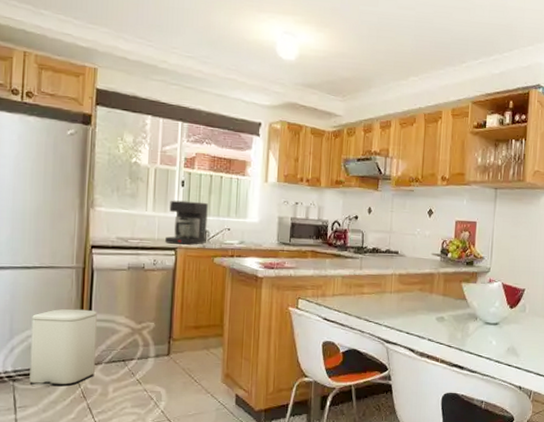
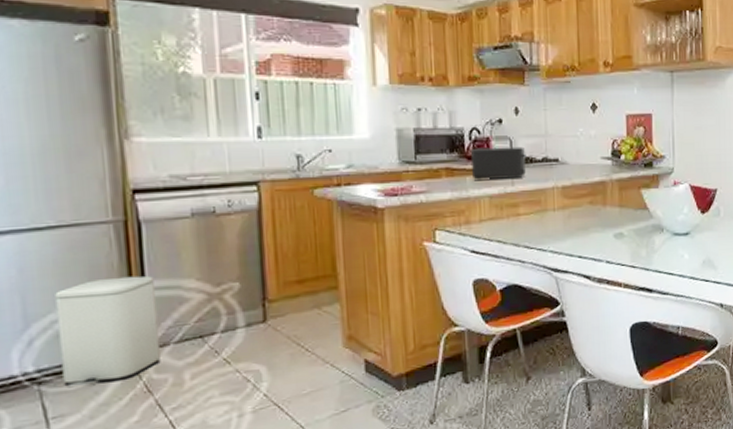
coffee maker: present [165,200,208,245] -> none [241,118,300,177]
toaster: none [331,237,374,265] -> present [471,146,526,181]

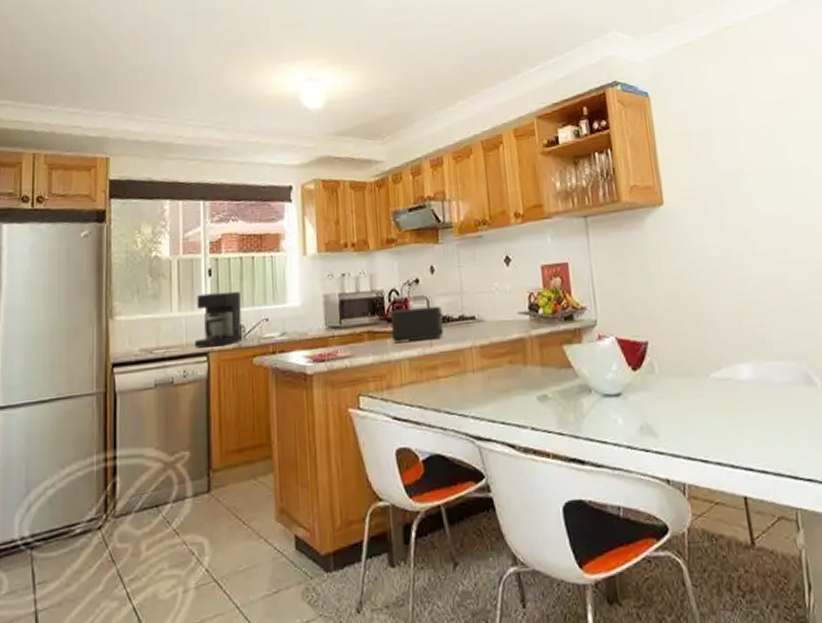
pedal bin: present [55,276,161,388] -> none [49,444,123,554]
coffee maker: none [241,118,300,177] -> present [195,291,242,348]

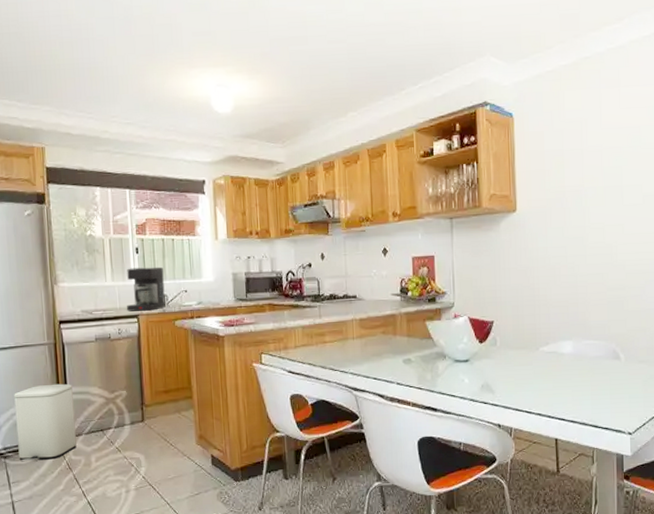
pedal bin: none [49,444,123,554] -> present [14,383,77,462]
toaster: present [391,305,443,343] -> none [288,286,331,314]

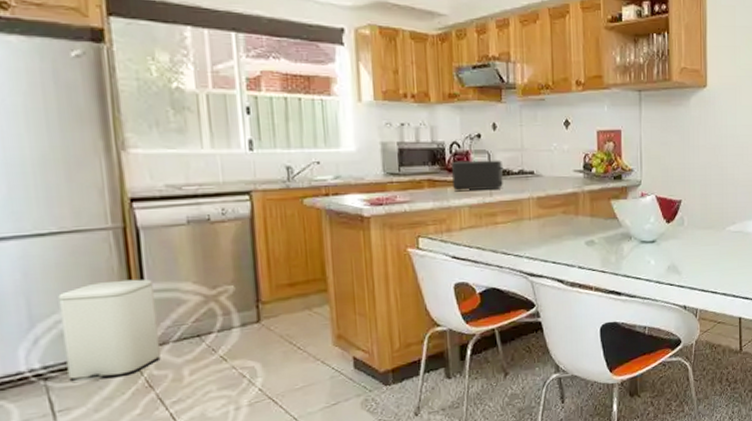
coffee maker: present [127,266,166,311] -> none [233,132,290,187]
toaster: none [288,286,331,314] -> present [452,160,504,192]

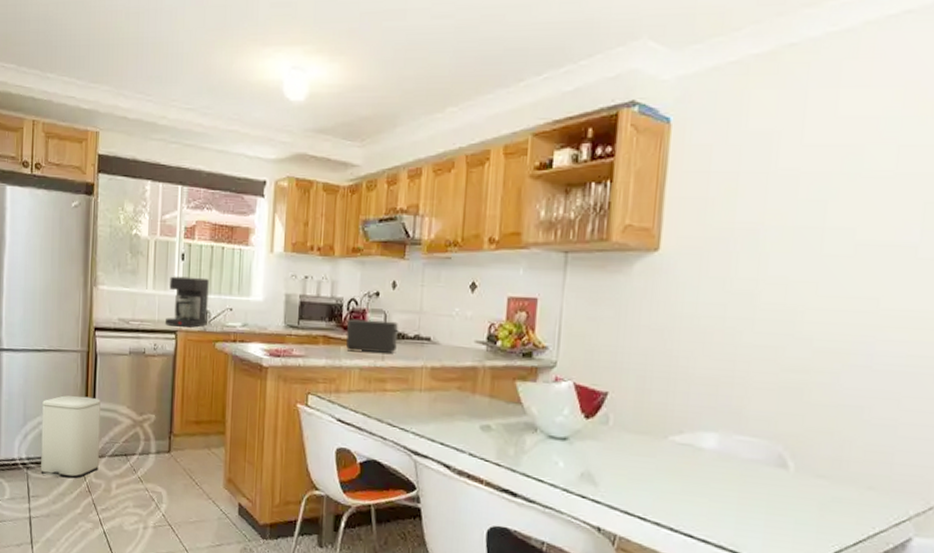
coffee maker: none [233,132,290,187] -> present [166,276,209,328]

